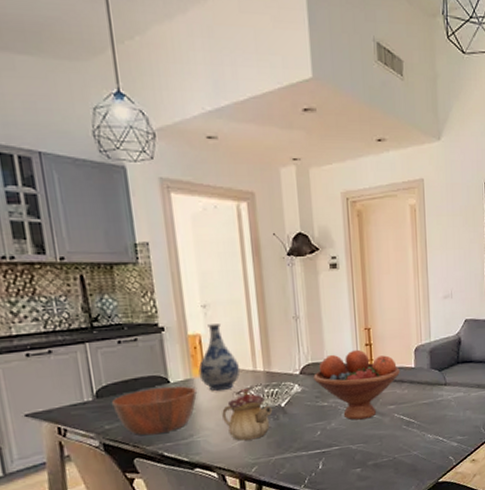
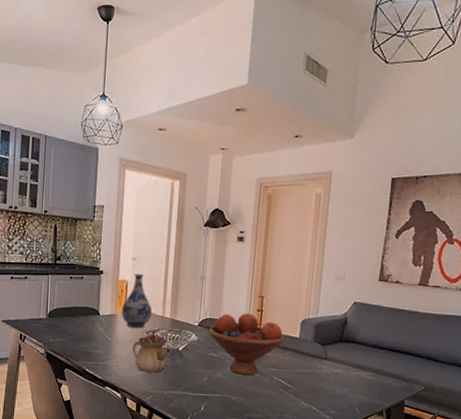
bowl: present [112,386,197,436] -> none [58,317,117,354]

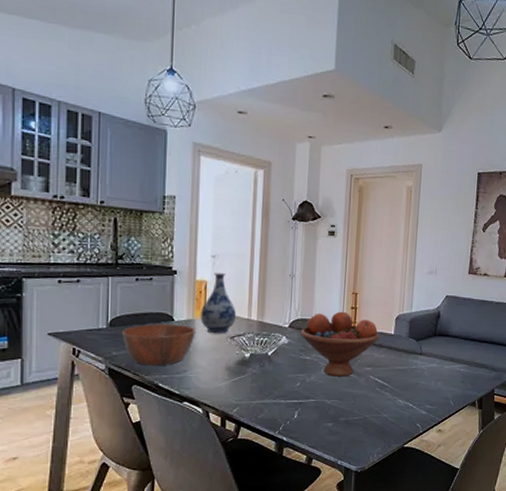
bowl: none [58,317,117,354] -> present [122,324,196,366]
teapot: present [132,329,172,373] -> none [215,334,260,382]

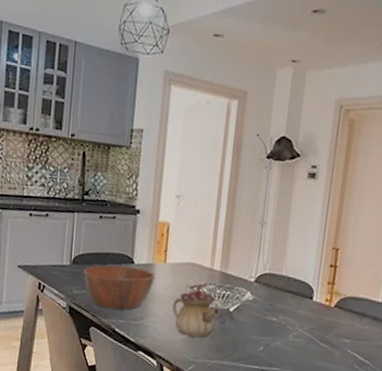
vase: present [200,273,237,334] -> none [160,214,199,282]
teapot: none [215,334,260,382] -> present [172,284,221,338]
fruit bowl: present [300,311,380,377] -> none [267,268,364,347]

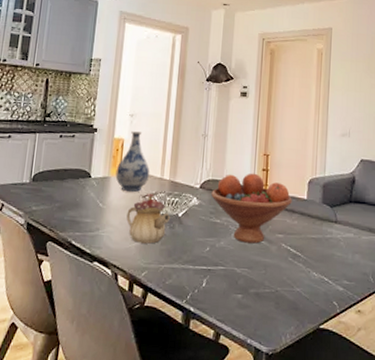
bowl: present [84,265,155,310] -> none [43,180,110,223]
vase: none [160,214,199,282] -> present [115,131,150,193]
fruit bowl: none [267,268,364,347] -> present [211,173,292,244]

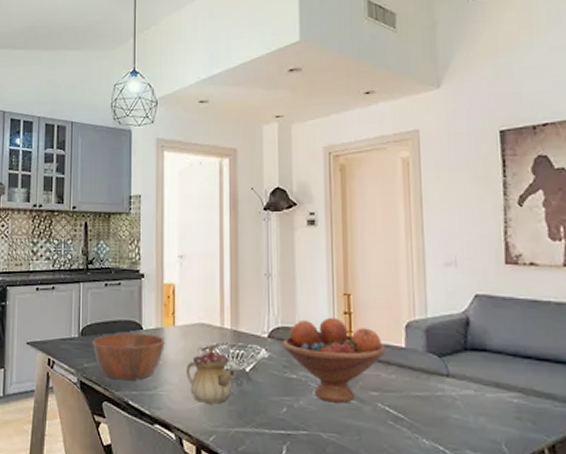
bowl: none [43,180,110,223] -> present [93,333,165,381]
vase: present [115,131,150,193] -> none [169,275,208,345]

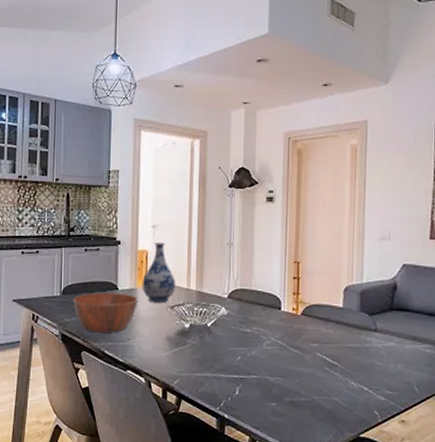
vase: none [169,275,208,345] -> present [142,242,176,304]
teapot: present [186,345,237,404] -> none [156,303,200,353]
fruit bowl: present [283,317,386,403] -> none [240,281,326,353]

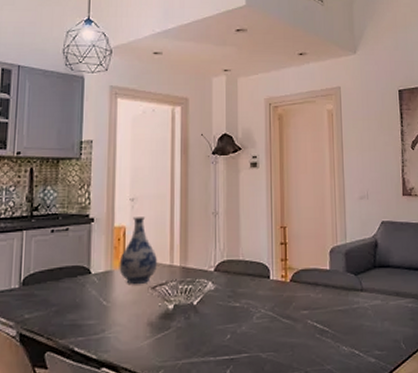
bowl: present [73,292,138,334] -> none [36,278,114,328]

